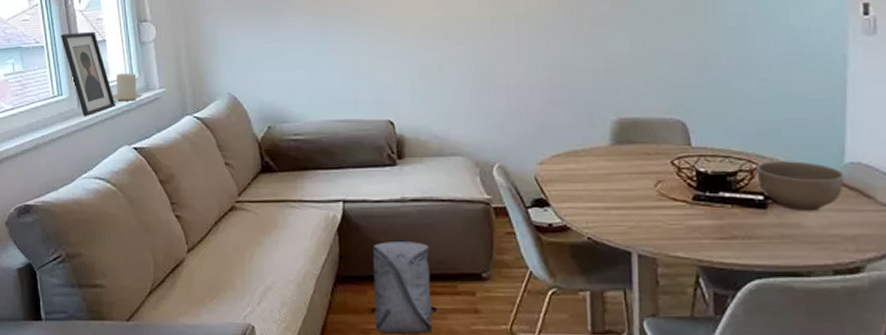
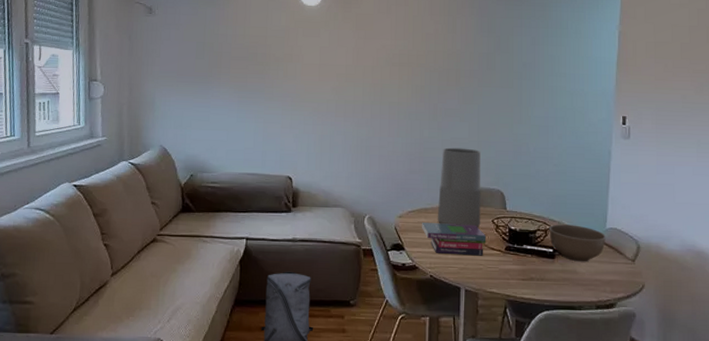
picture frame: present [60,31,116,117] -> none [18,84,62,157]
candle: present [112,73,143,102] -> none [59,122,86,146]
books: none [570,168,665,210] -> present [421,223,487,256]
vase: none [592,66,655,171] -> present [437,147,482,227]

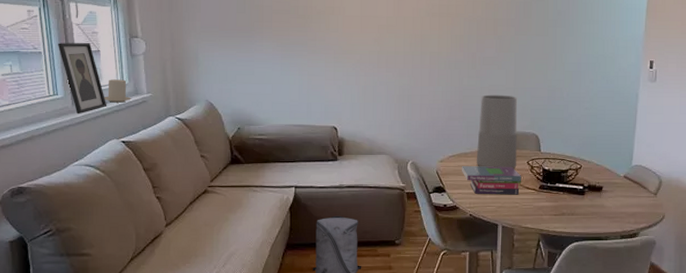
picture frame: none [18,84,62,157] -> present [57,42,107,115]
candle: none [59,122,86,146] -> present [104,79,131,103]
bowl: present [549,224,606,262] -> none [580,163,631,197]

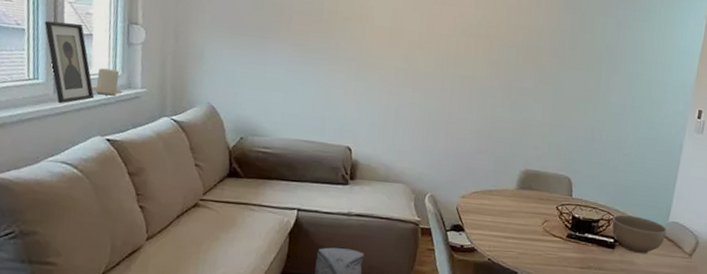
books: present [461,166,522,195] -> none [483,204,549,242]
vase: present [476,94,518,168] -> none [500,128,553,213]
bowl: none [580,163,631,197] -> present [612,214,667,254]

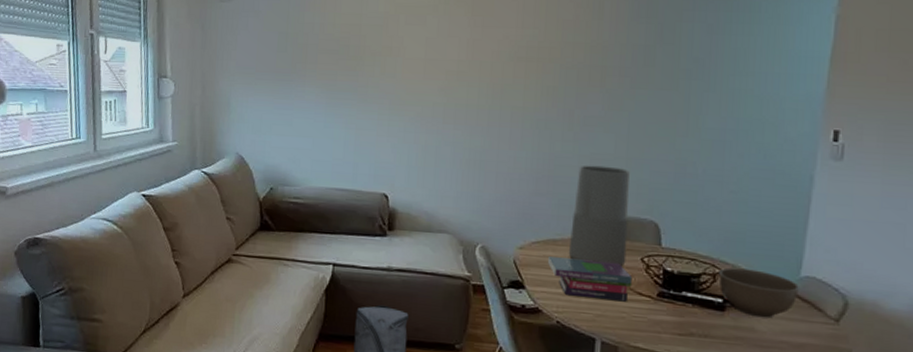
picture frame: present [44,20,95,104] -> none [83,81,130,162]
candle: present [91,68,123,96] -> none [127,123,156,151]
books: none [483,204,549,242] -> present [547,257,633,302]
vase: none [500,128,553,213] -> present [568,165,631,266]

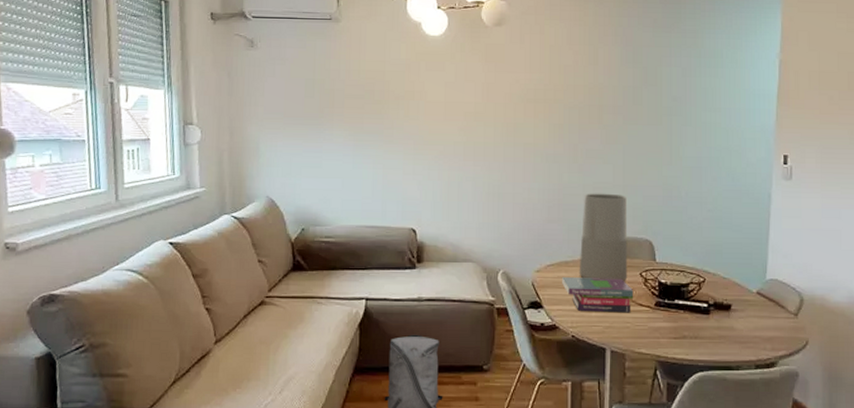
bowl: present [718,267,799,318] -> none [703,276,766,318]

